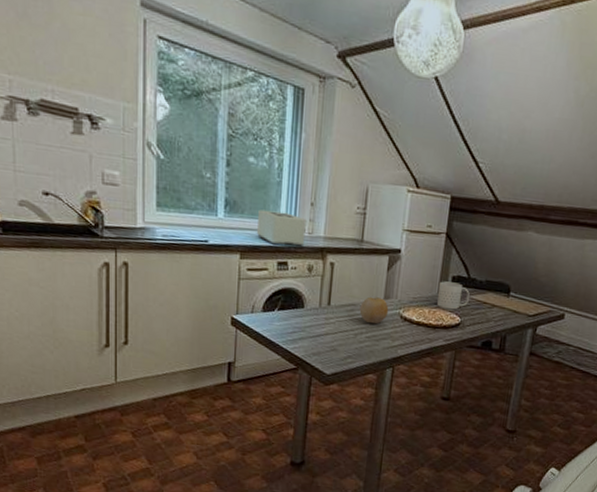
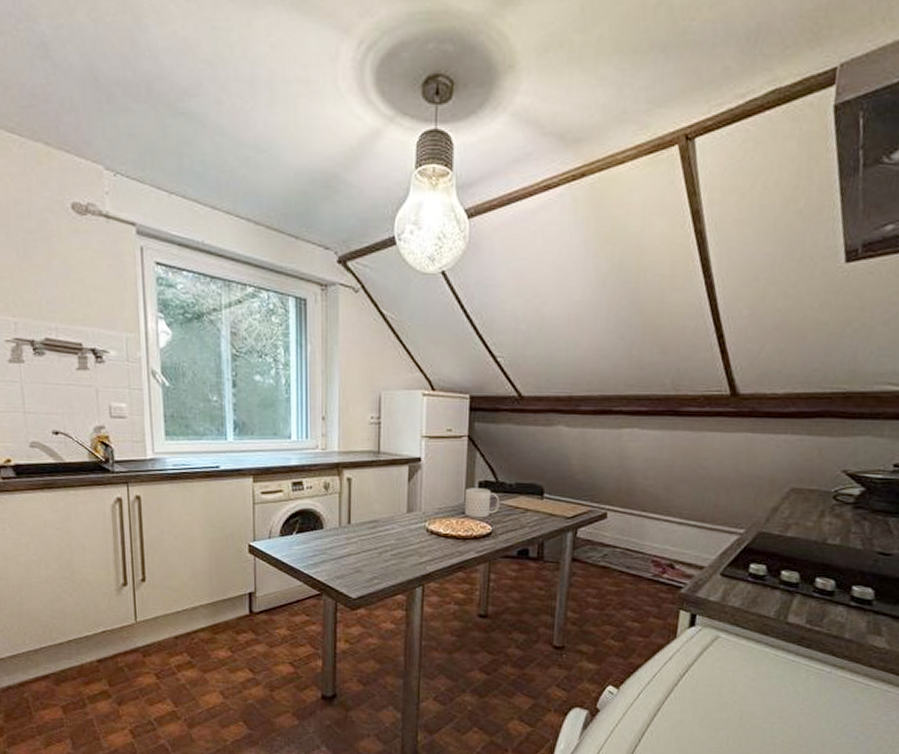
toaster: present [257,209,306,248] -> none [269,429,319,466]
fruit: present [359,296,389,325] -> none [382,511,413,541]

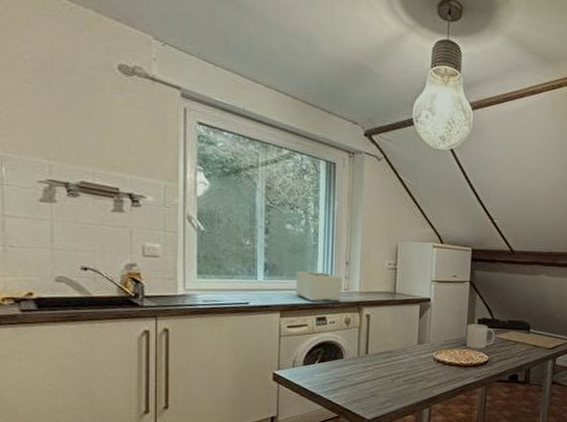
toaster: none [269,429,319,466] -> present [296,271,342,303]

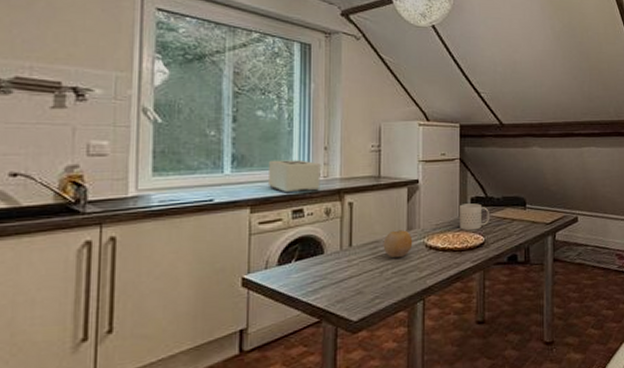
fruit: none [395,343,423,368] -> present [383,230,413,258]

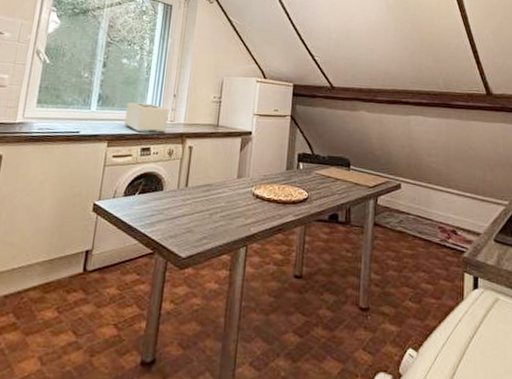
fruit: present [383,230,413,258] -> none [214,176,242,203]
mug: present [460,203,489,231] -> none [286,158,315,185]

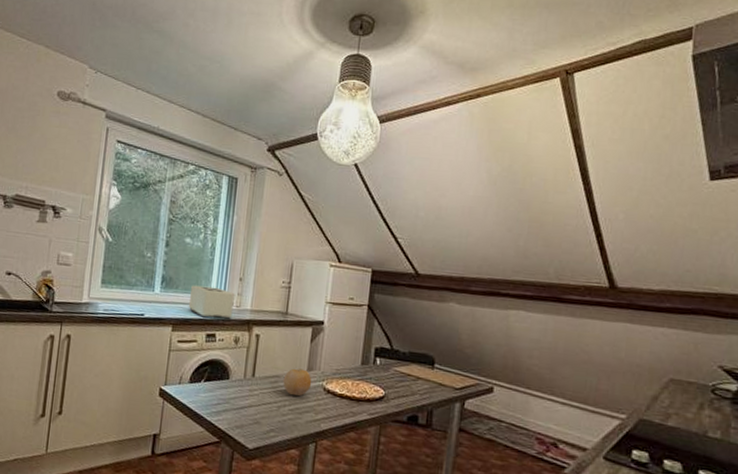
fruit: none [214,176,242,203] -> present [283,368,312,397]

